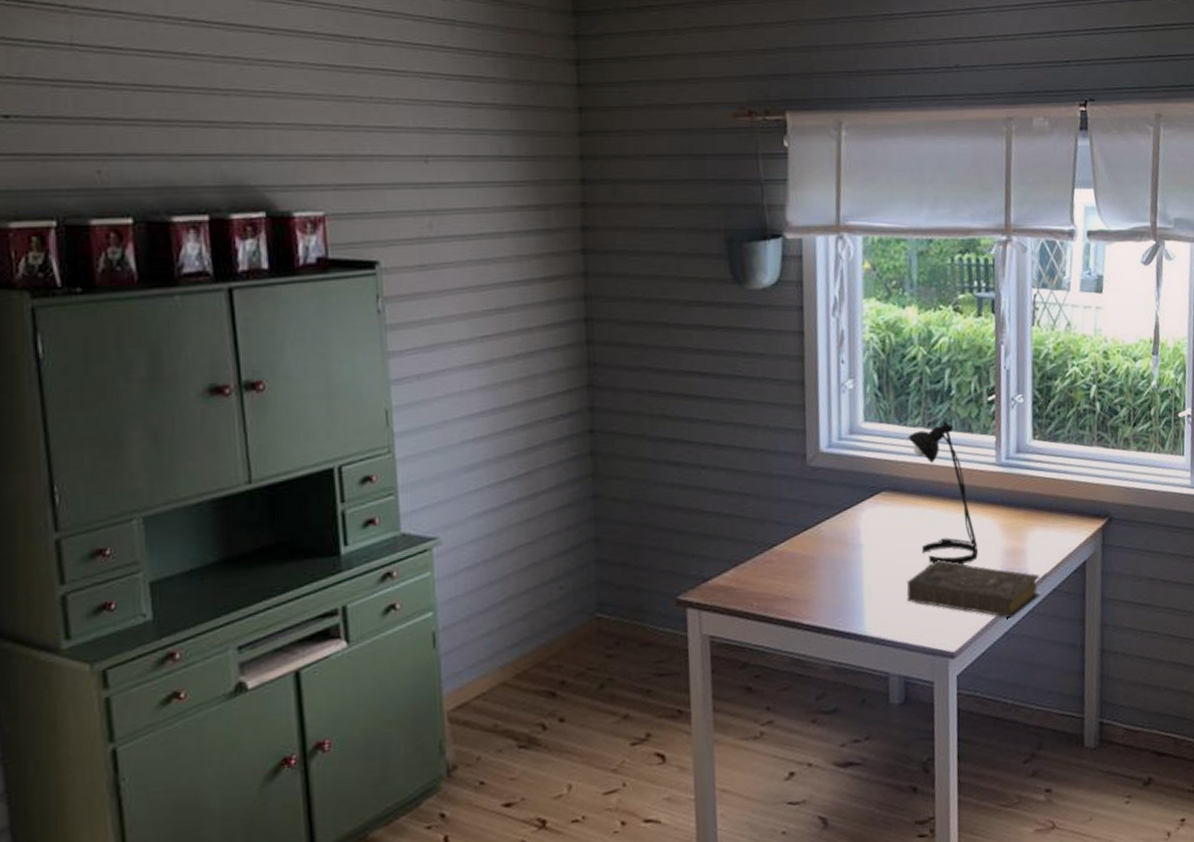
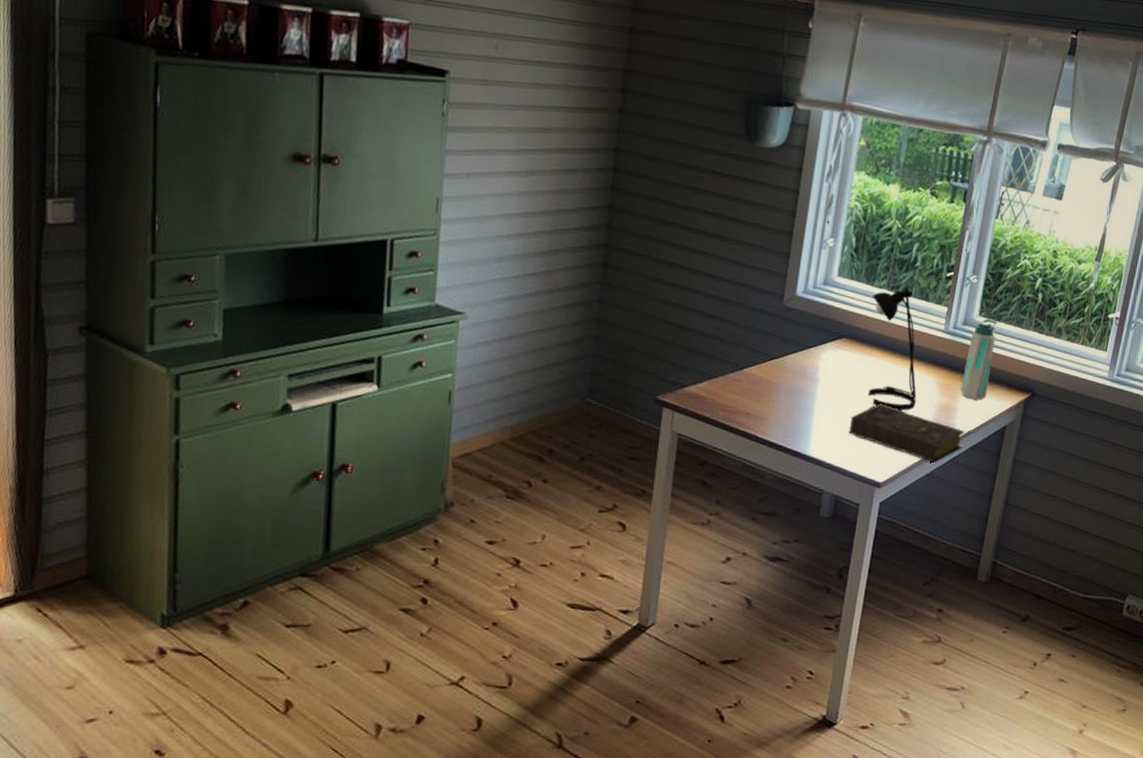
water bottle: none [1026,440,1058,537] -> present [960,318,998,400]

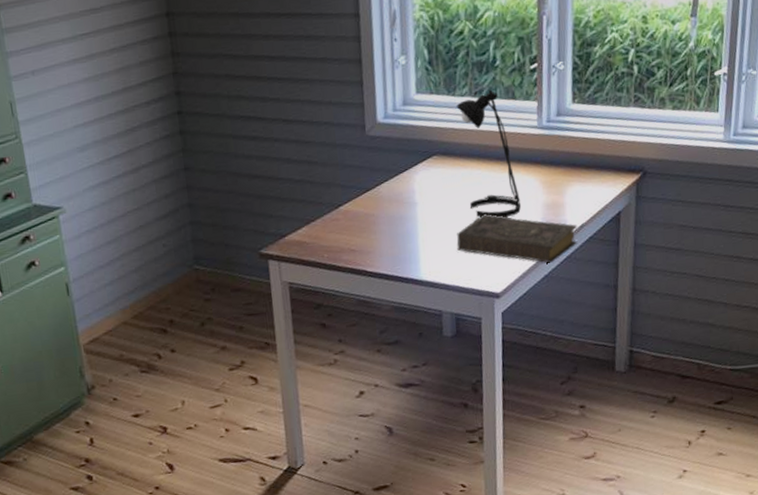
water bottle: present [960,318,998,400] -> none [565,103,595,192]

